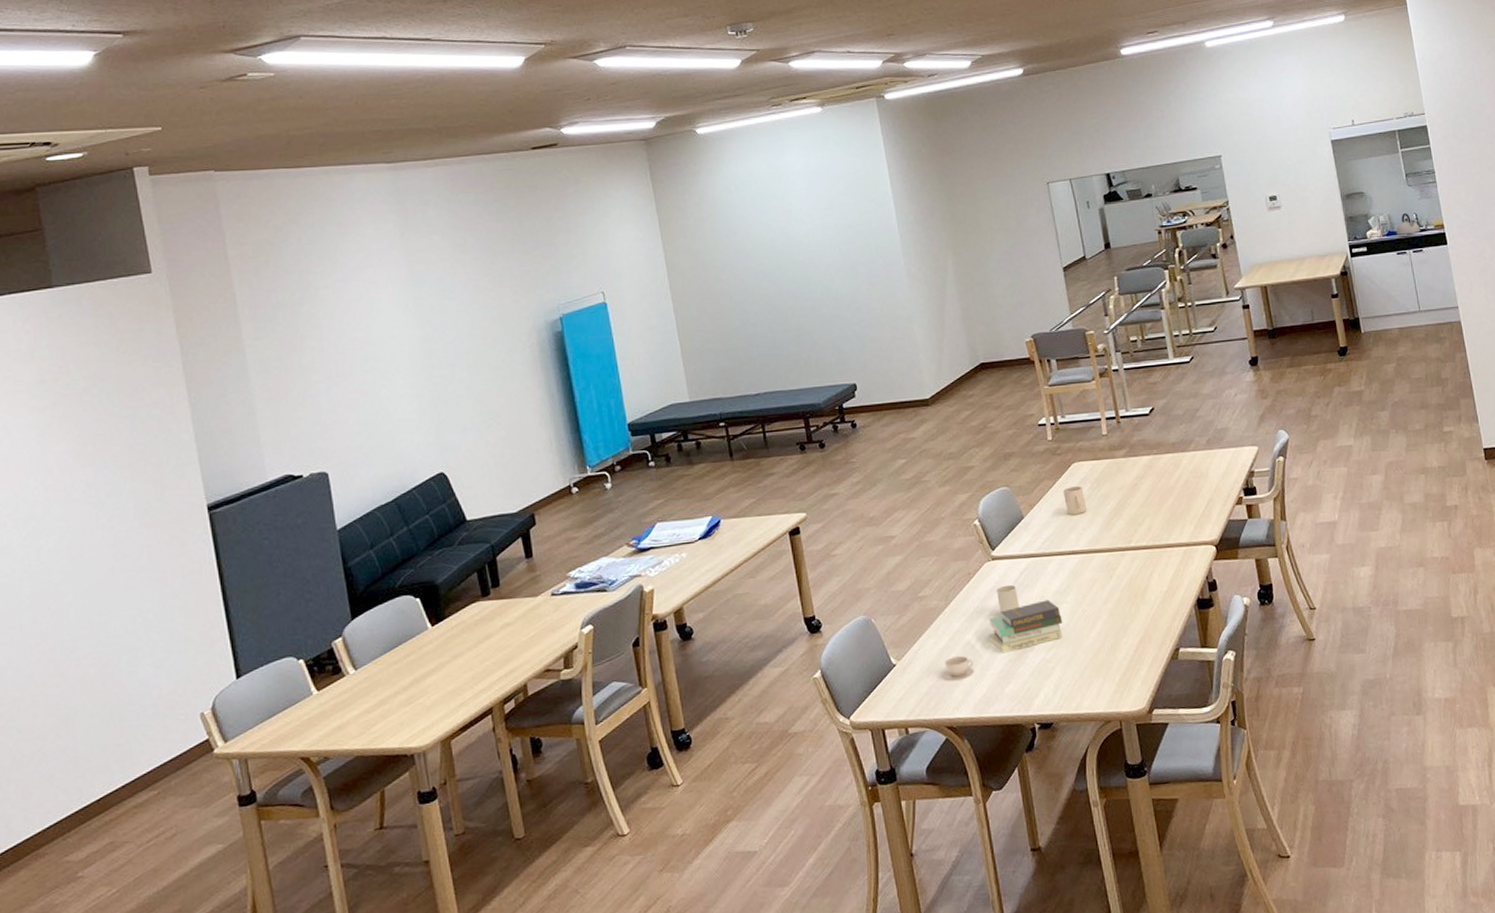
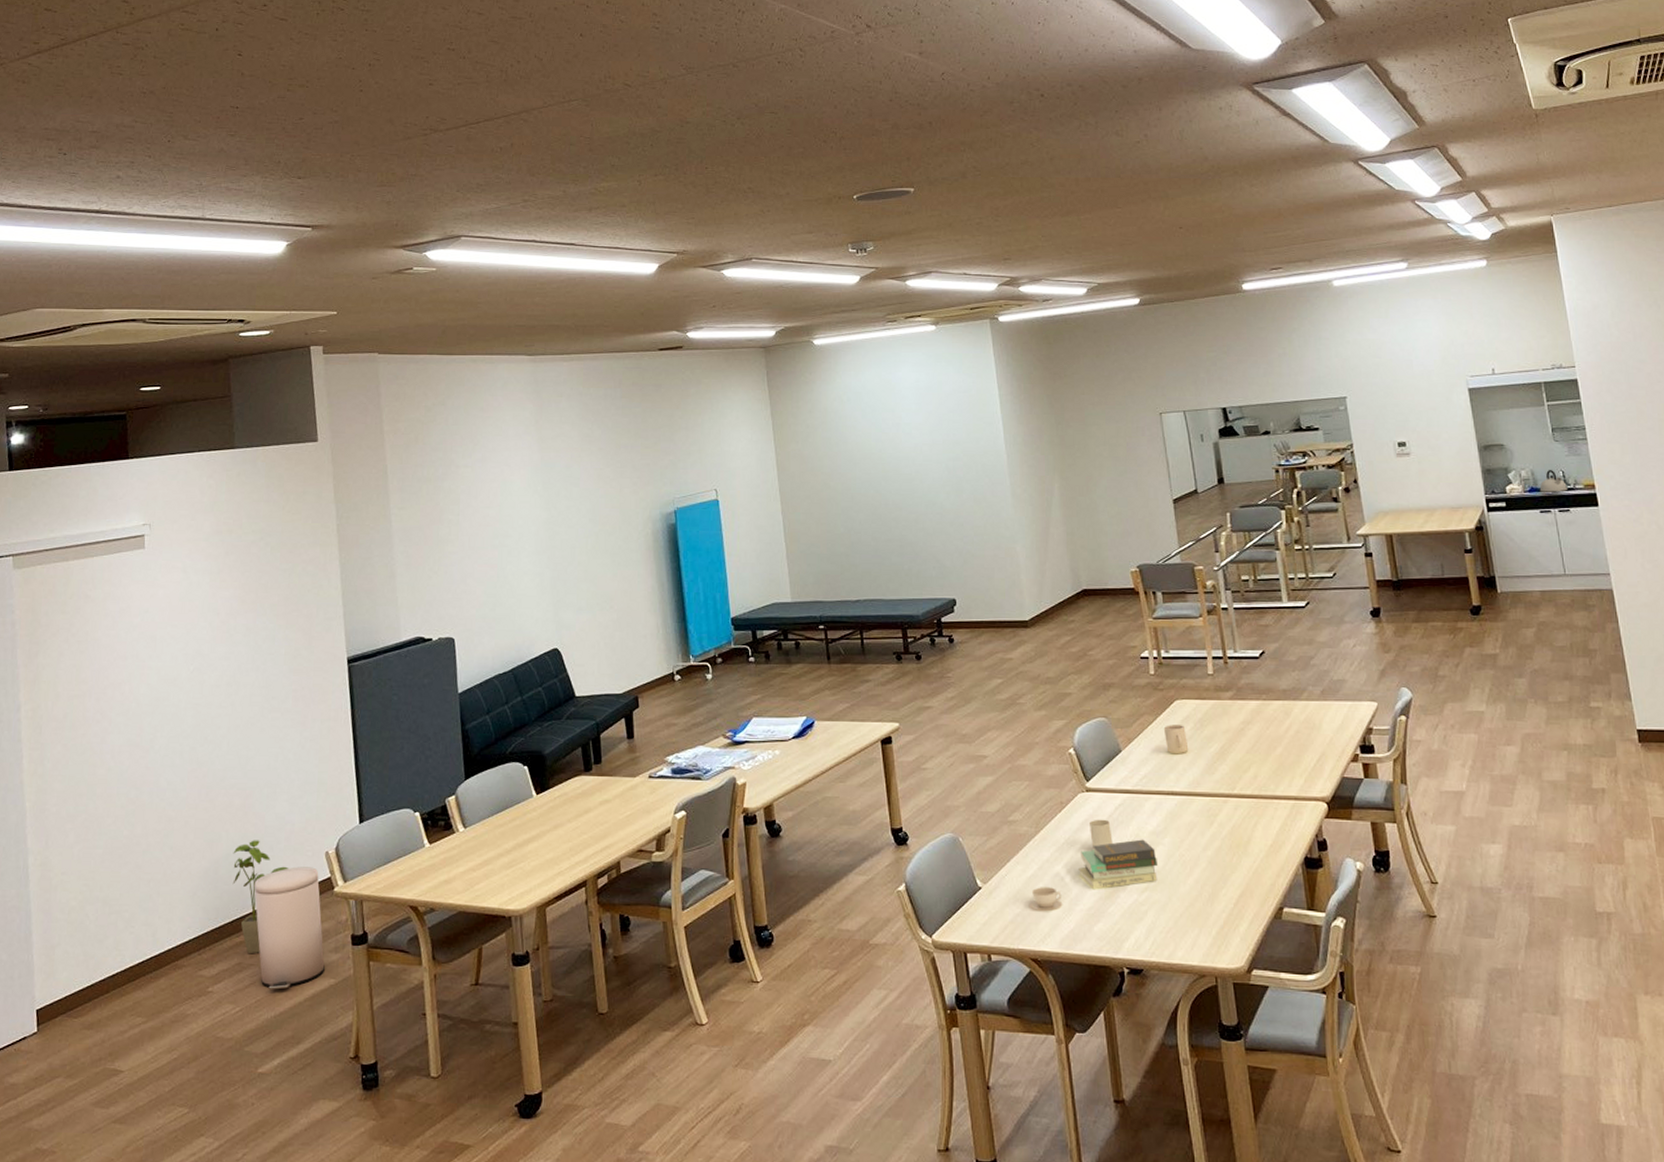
house plant: none [93,710,160,832] -> present [232,840,289,954]
pedal bin: none [120,731,210,866] -> present [254,867,325,991]

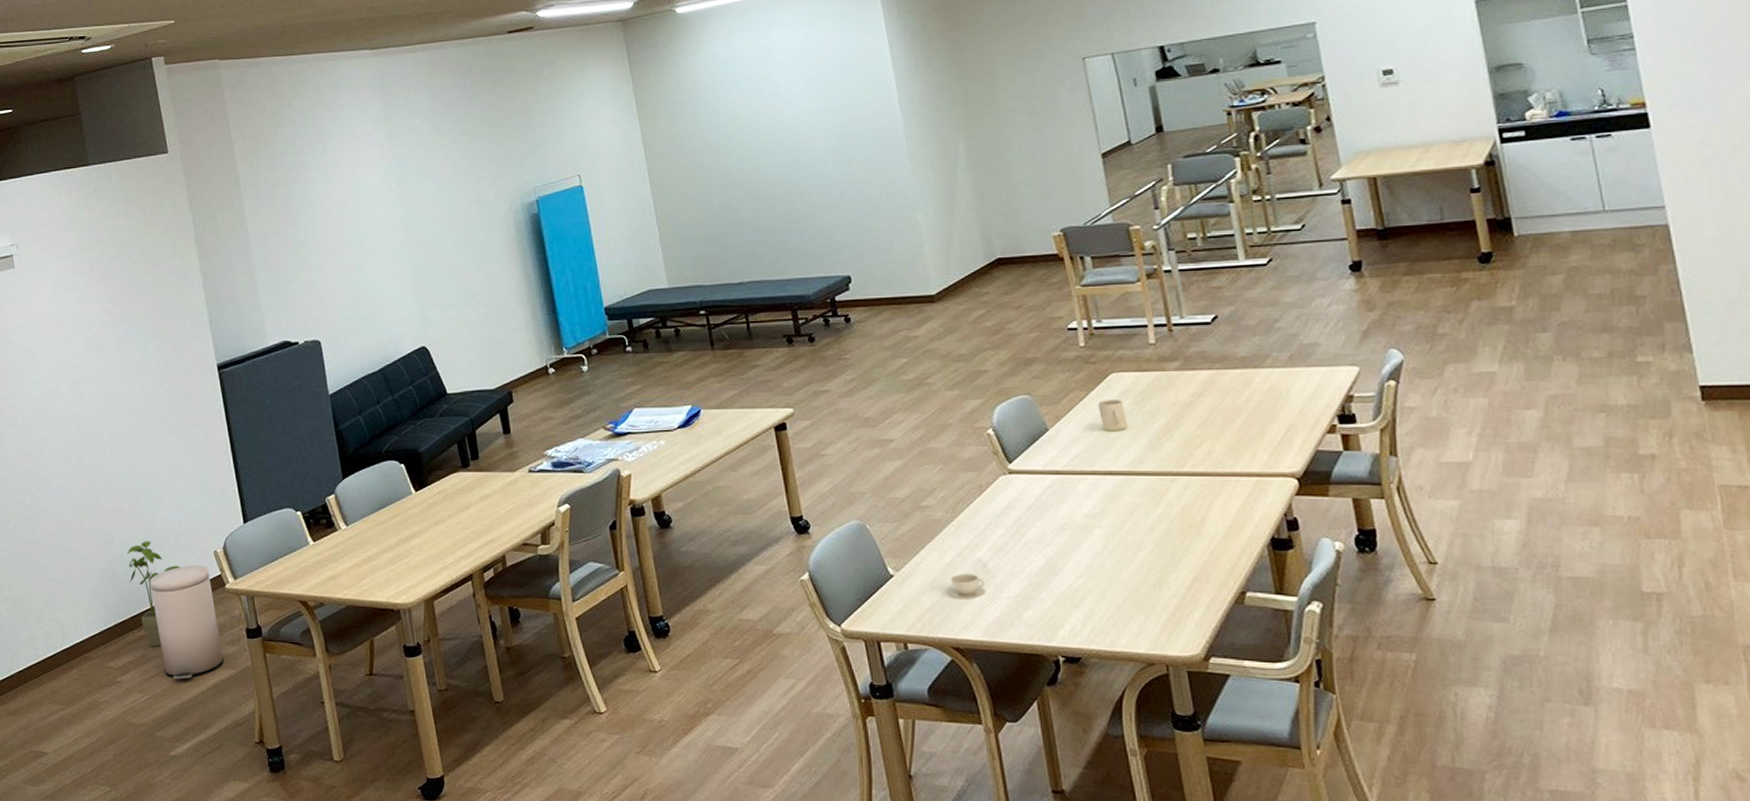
books: present [1079,839,1158,890] -> none [1003,522,1095,576]
cup: present [1090,819,1113,850] -> none [1014,502,1042,535]
kettle: present [1539,470,1569,492] -> none [1570,89,1610,116]

